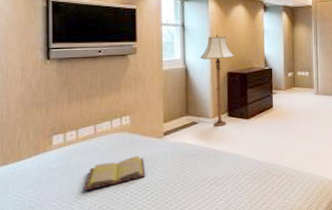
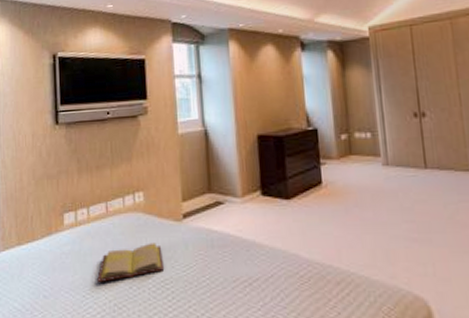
floor lamp: present [200,34,235,127] -> none [222,85,266,209]

